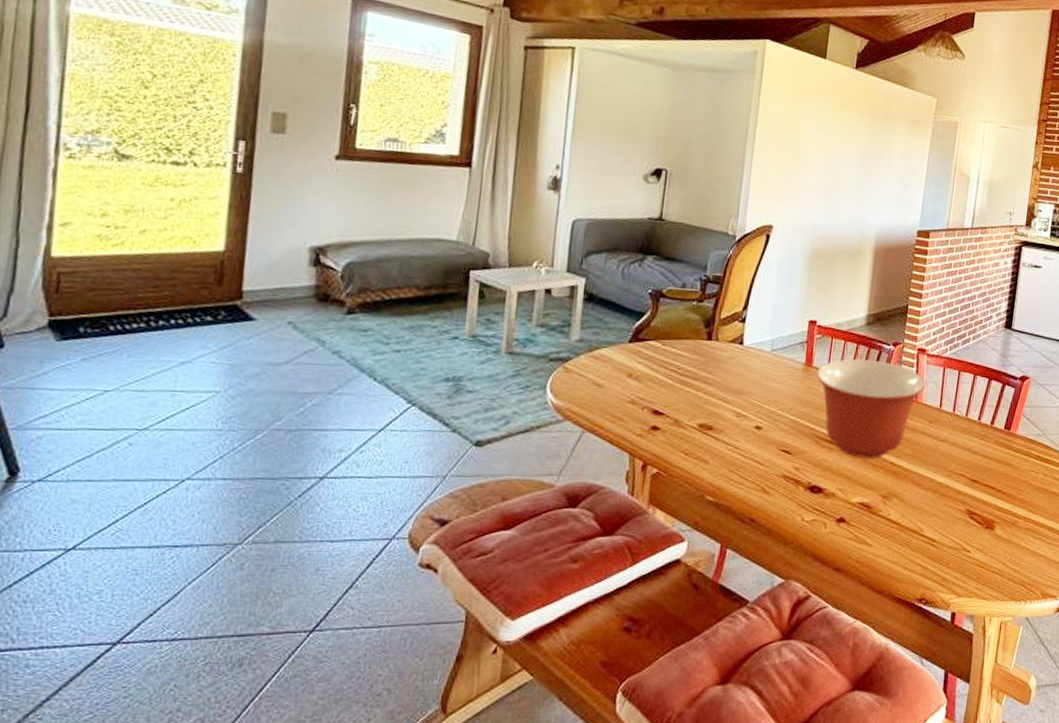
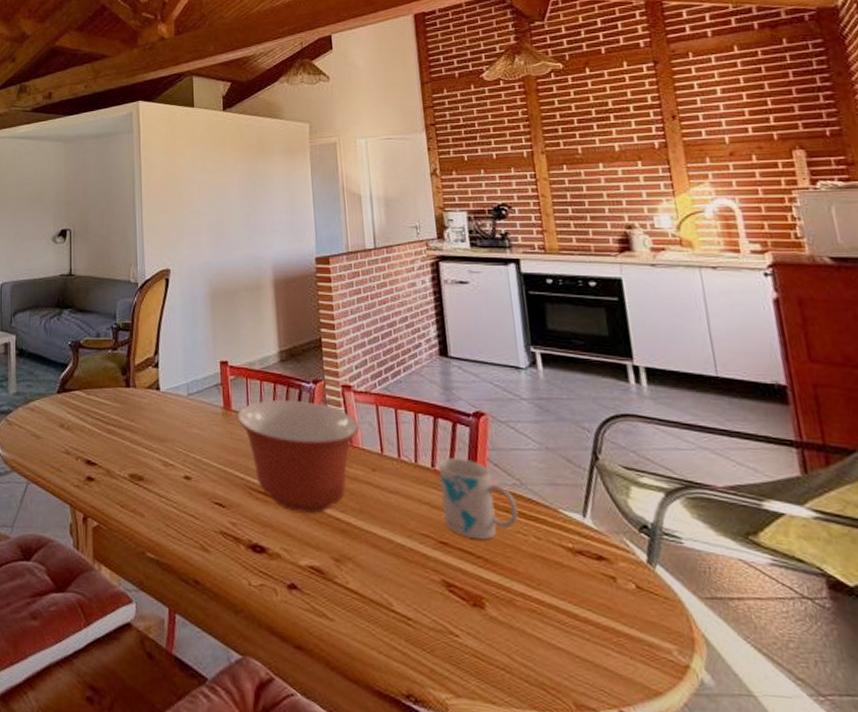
mug: none [978,412,1037,478] -> present [437,457,519,540]

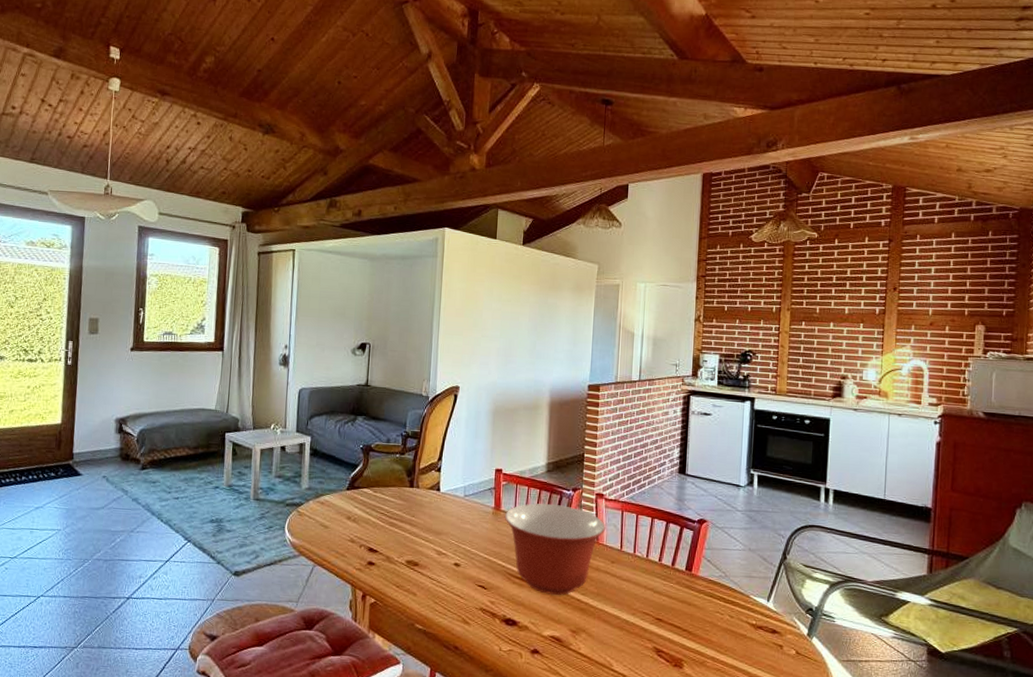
mug: present [437,457,519,540] -> none [662,554,720,618]

